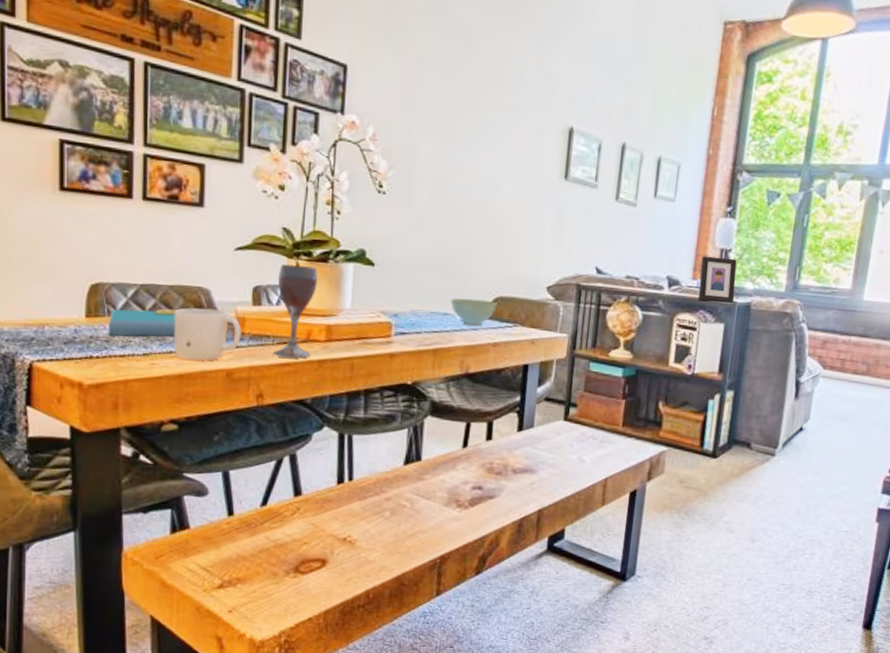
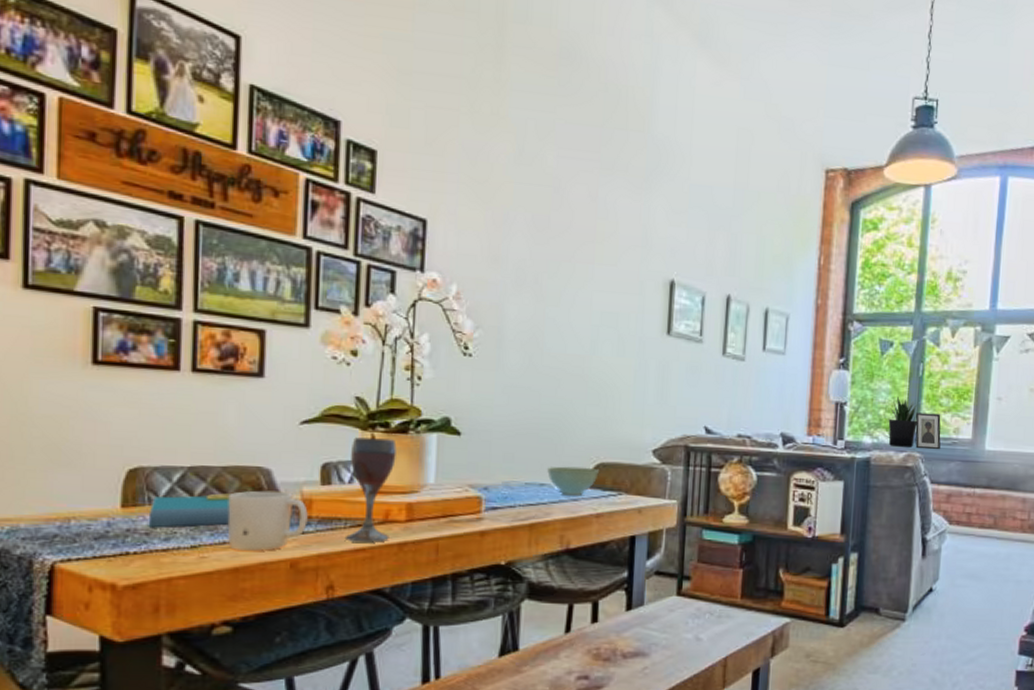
picture frame: present [698,256,737,304] -> none [814,410,853,460]
planter: none [770,246,800,296] -> present [888,397,917,449]
picture frame: none [795,261,823,299] -> present [915,412,941,450]

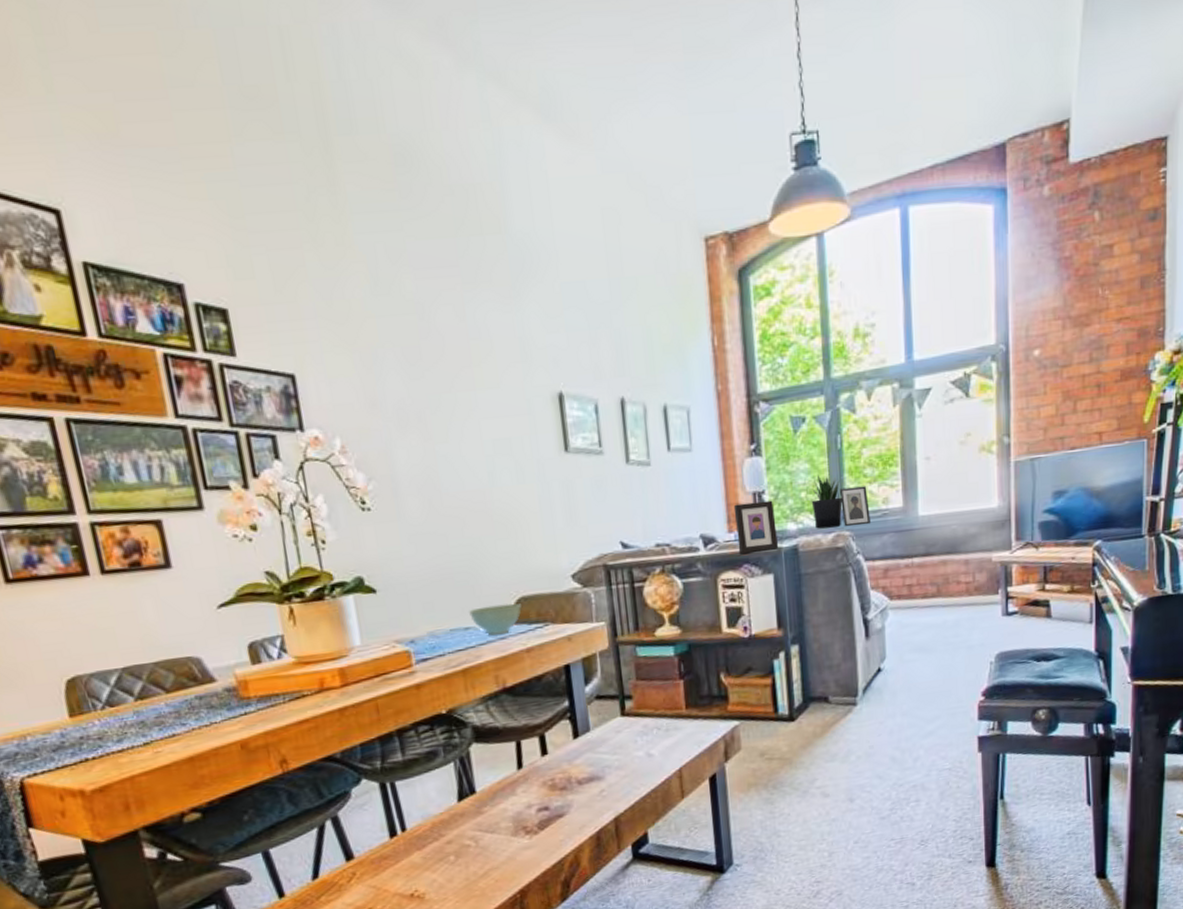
book: present [149,493,230,528] -> none [96,687,174,733]
mug: present [227,490,308,551] -> none [166,676,248,741]
cup: present [344,437,397,543] -> none [272,608,329,715]
picture frame: none [814,410,853,460] -> present [733,500,779,555]

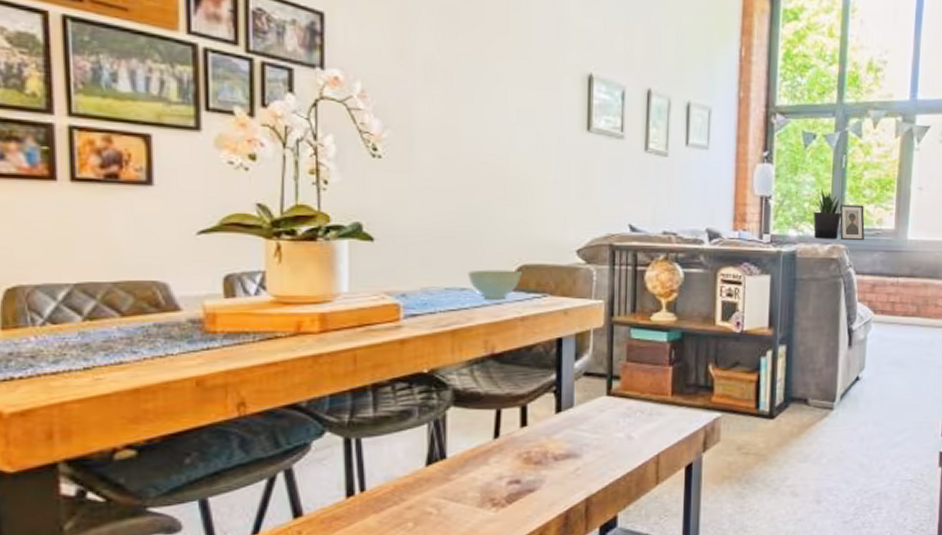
picture frame: present [733,500,779,555] -> none [740,205,779,254]

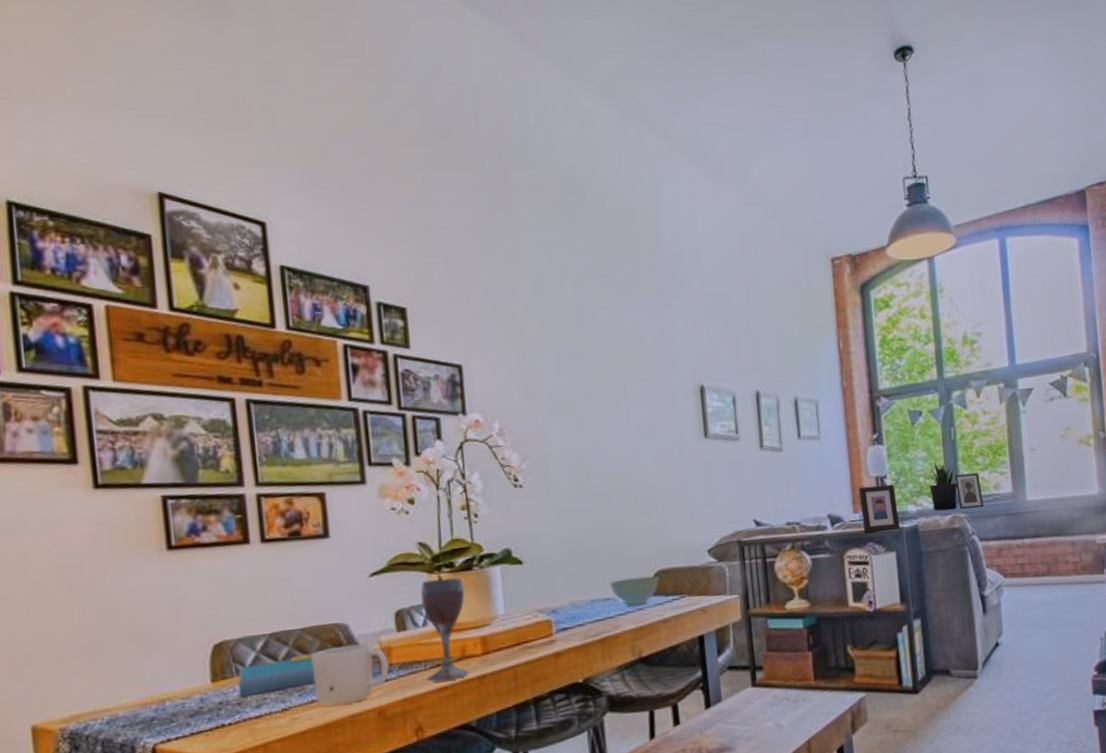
book: none [34,311,125,351] -> present [239,653,315,698]
mug: none [122,306,212,370] -> present [311,643,389,707]
cup: none [254,246,305,356] -> present [420,577,469,682]
picture frame: none [740,205,779,254] -> present [858,484,901,534]

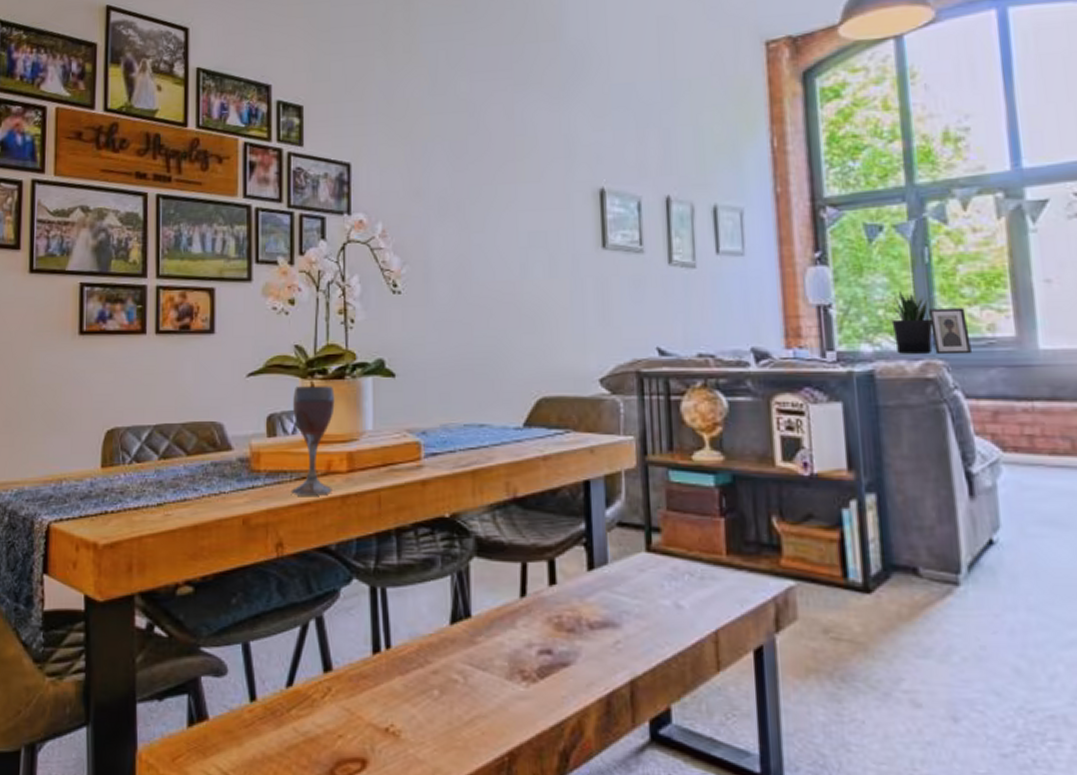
book: present [239,653,315,698] -> none [123,450,189,487]
mug: present [311,643,389,707] -> none [187,445,257,507]
bowl: present [608,576,660,607] -> none [484,403,542,437]
picture frame: present [858,484,901,534] -> none [792,316,850,376]

